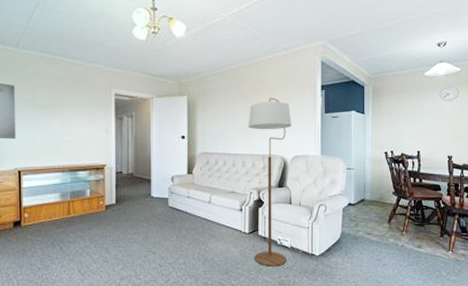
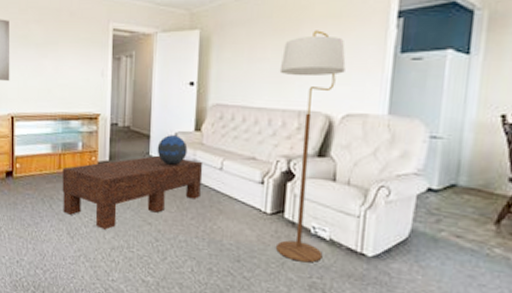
coffee table: none [72,195,196,263] -> present [62,155,203,230]
decorative sphere: none [157,179,182,202] -> present [157,135,188,165]

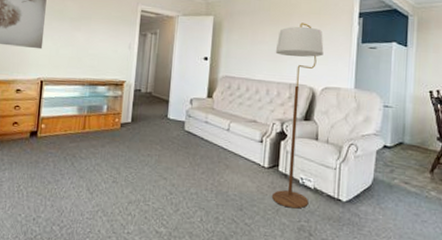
coffee table: present [62,155,203,230] -> none [84,117,214,185]
decorative sphere: present [157,135,188,165] -> none [174,100,201,126]

